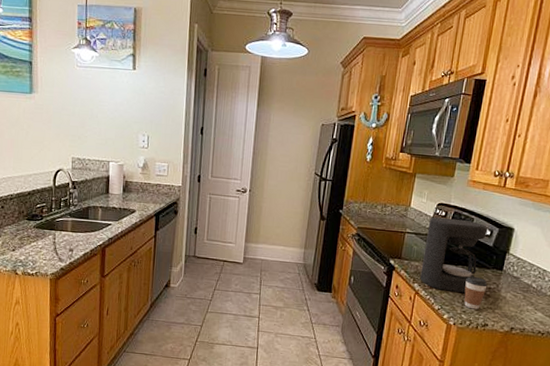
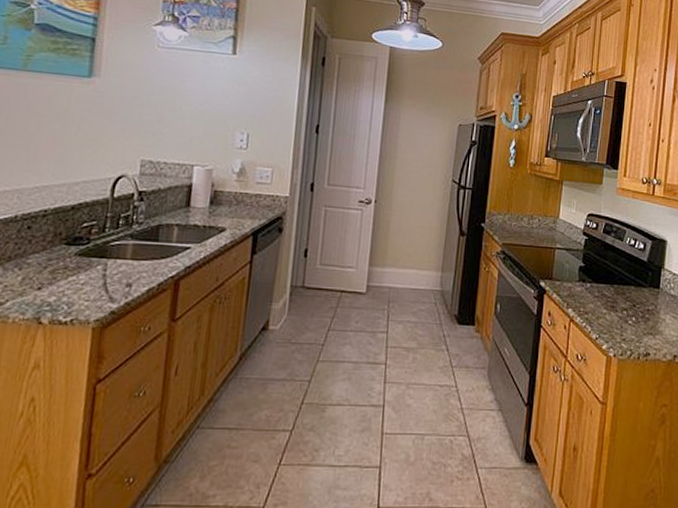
coffee maker: present [420,217,487,293] -> none [574,229,640,317]
coffee cup: present [464,276,488,310] -> none [622,296,646,336]

